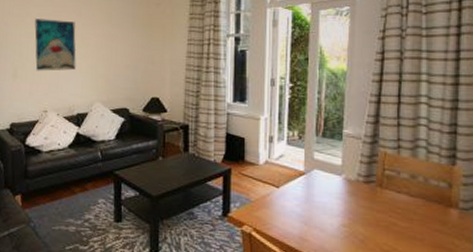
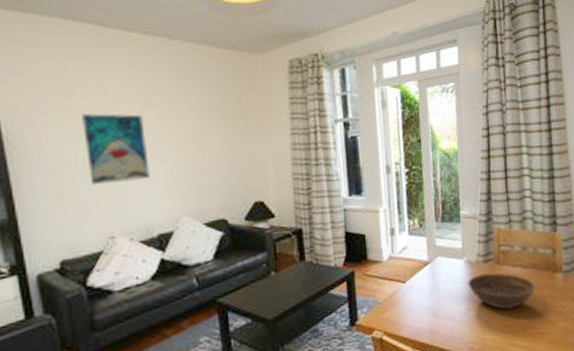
bowl: none [344,194,423,234] -> present [468,272,536,310]

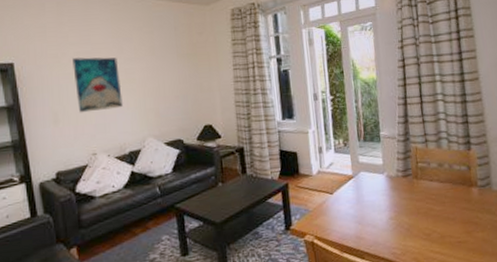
bowl: present [468,272,536,310] -> none [389,186,453,220]

